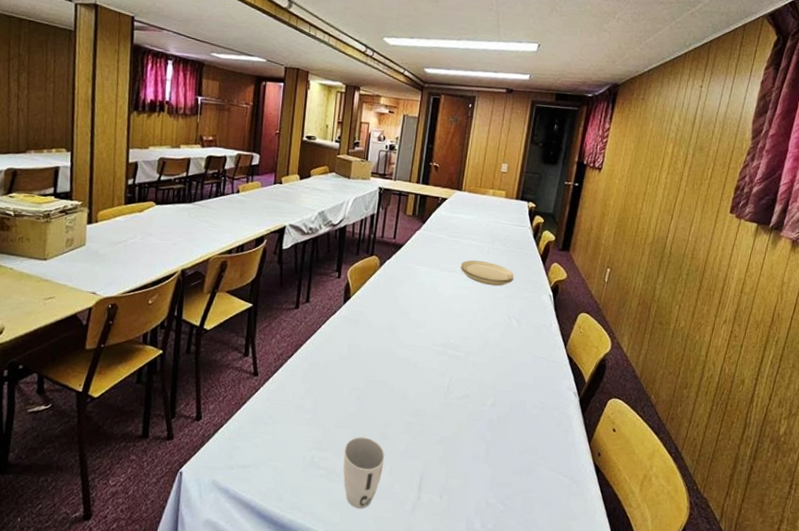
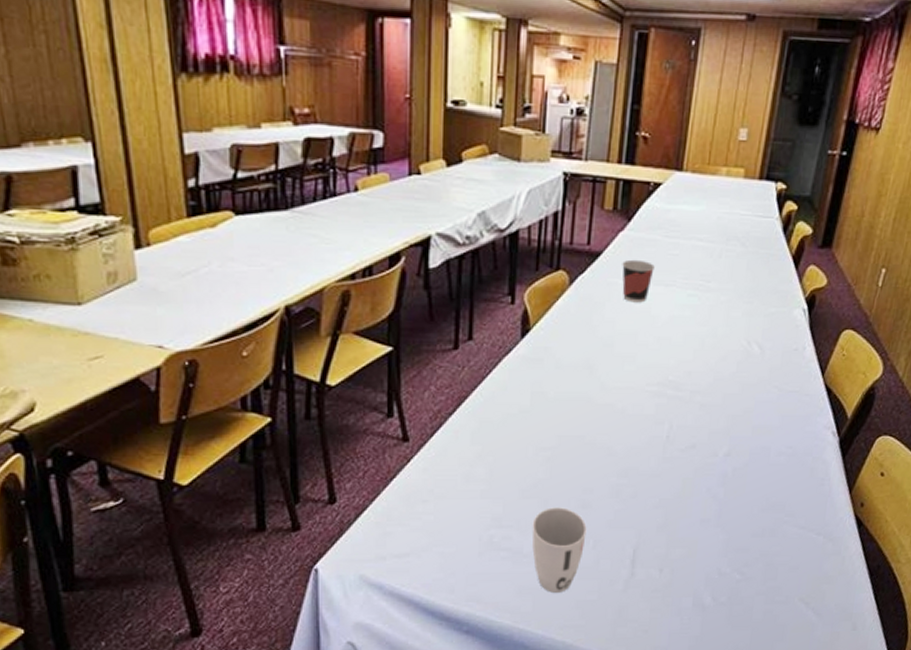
cup: none [417,251,441,283] -> present [622,259,655,303]
plate: present [460,260,514,286] -> none [681,267,756,302]

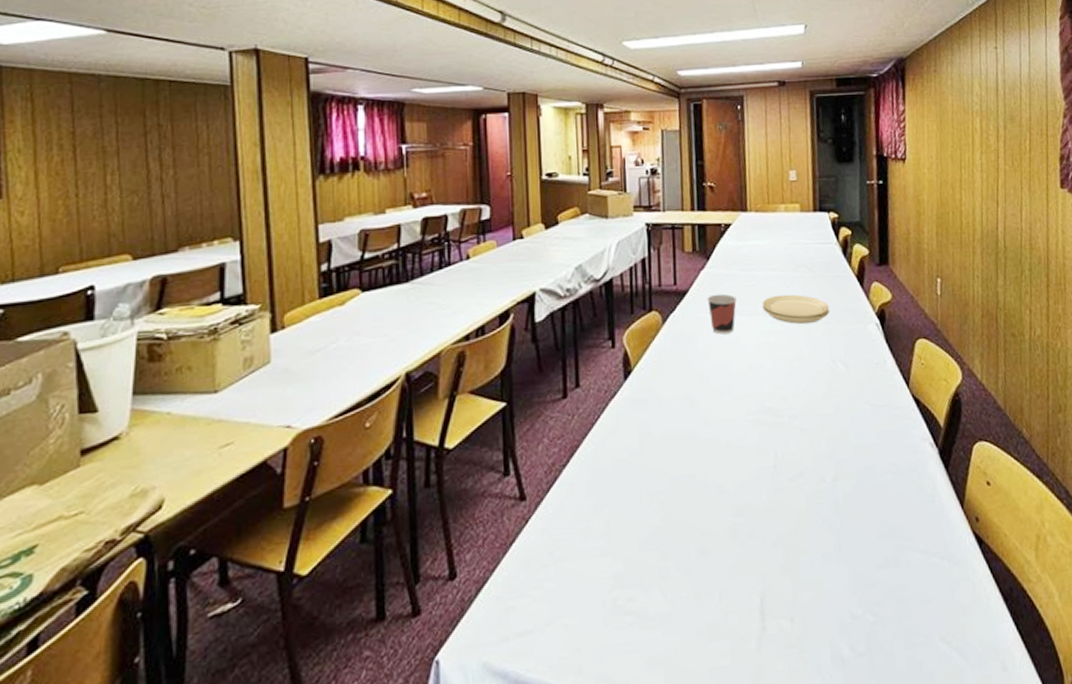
cup: present [532,507,587,593] -> none [654,557,711,661]
plate: none [681,267,756,302] -> present [762,294,830,325]

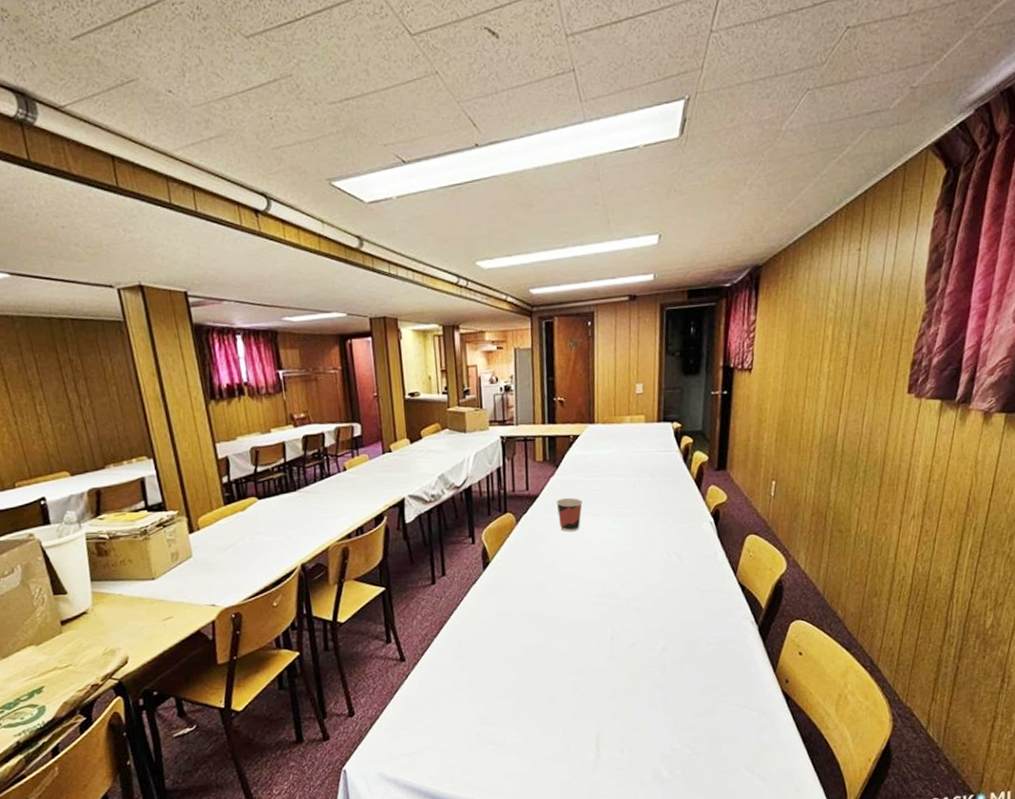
plate: present [762,294,830,325] -> none [605,497,668,523]

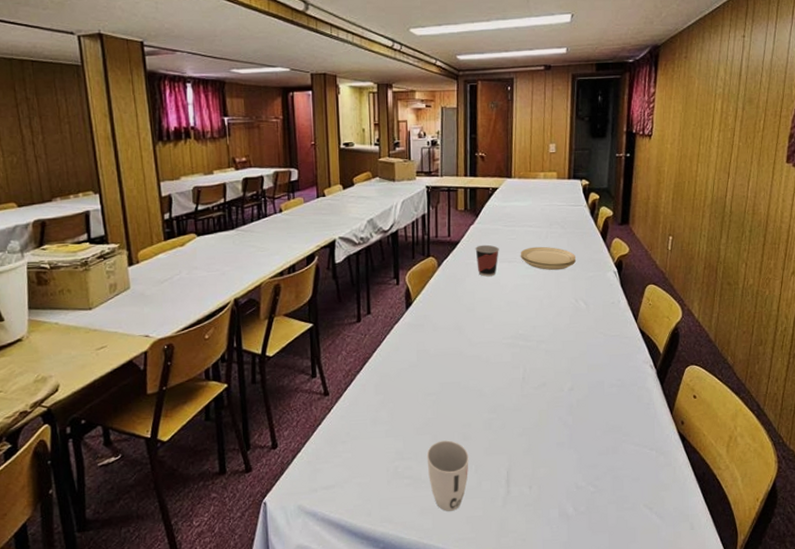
cup: none [510,704,556,776] -> present [426,440,469,511]
plate: none [605,497,668,523] -> present [520,246,577,271]

